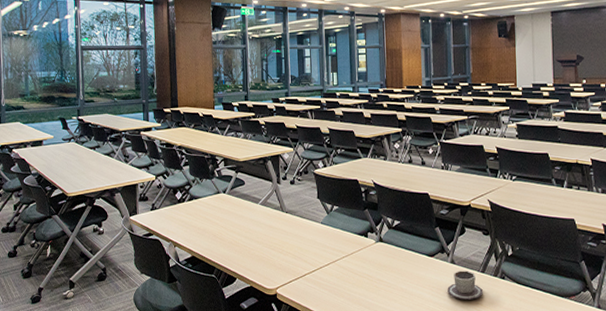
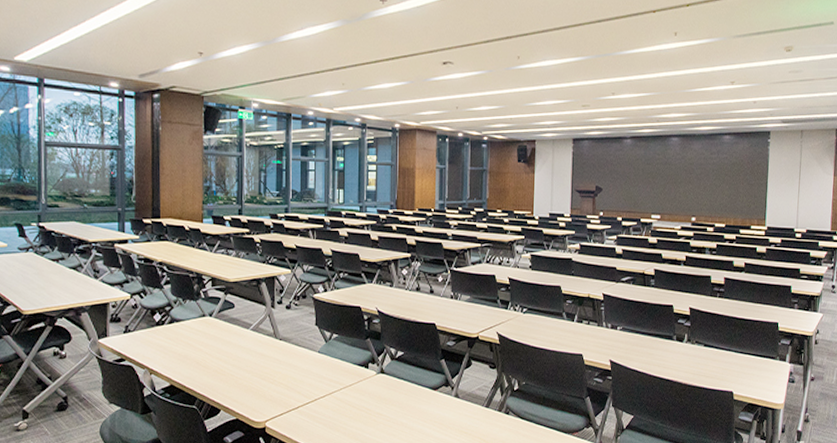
cup: present [447,270,483,300] -> none [449,405,486,435]

